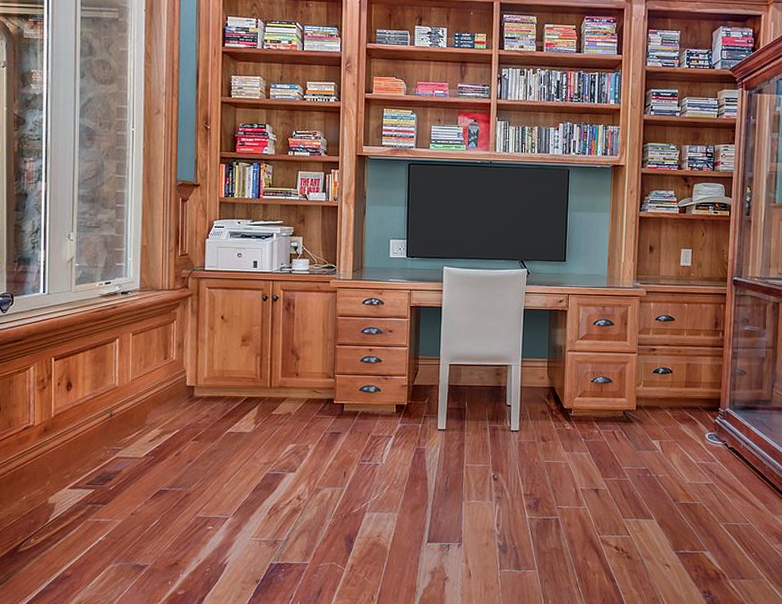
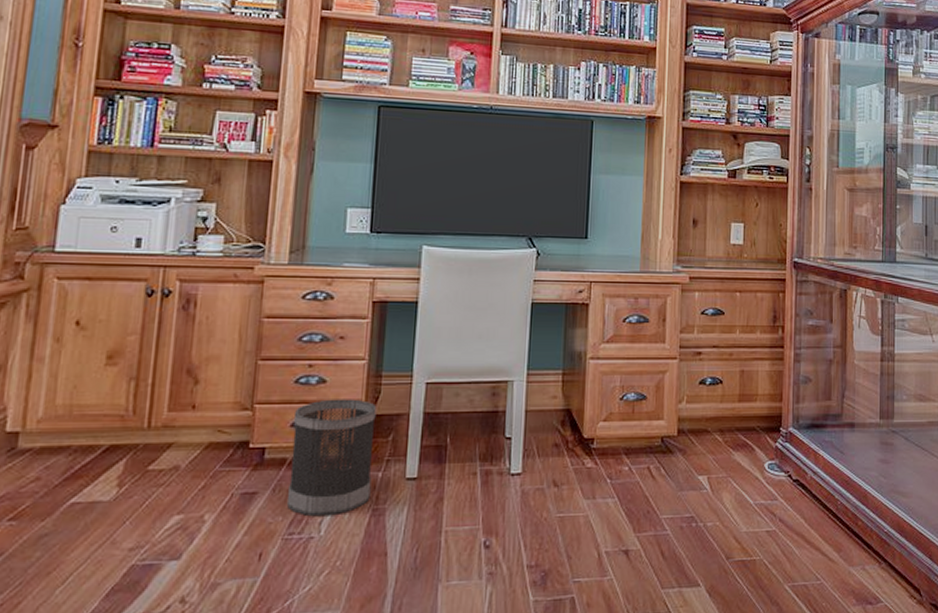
wastebasket: none [360,373,416,451] -> present [287,399,377,517]

